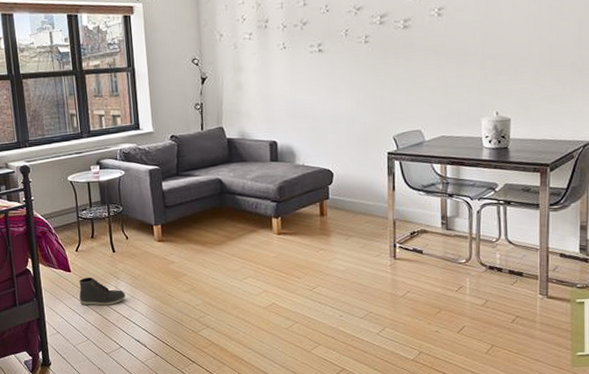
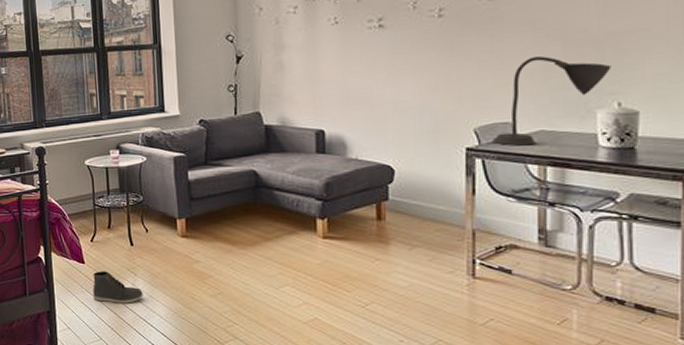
desk lamp: none [407,75,492,150] -> present [492,55,612,146]

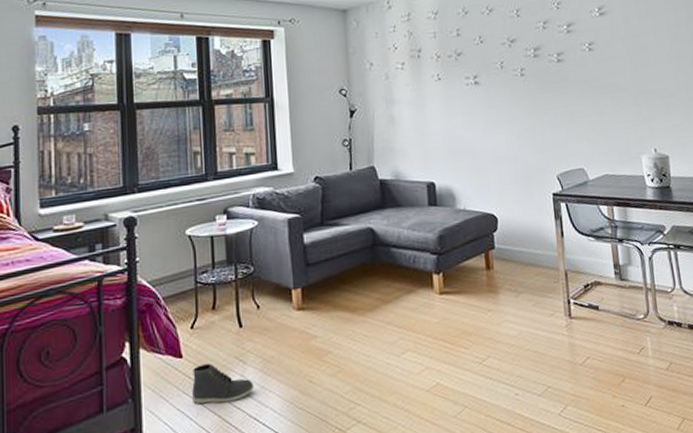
desk lamp: present [492,55,612,146] -> none [571,110,647,190]

